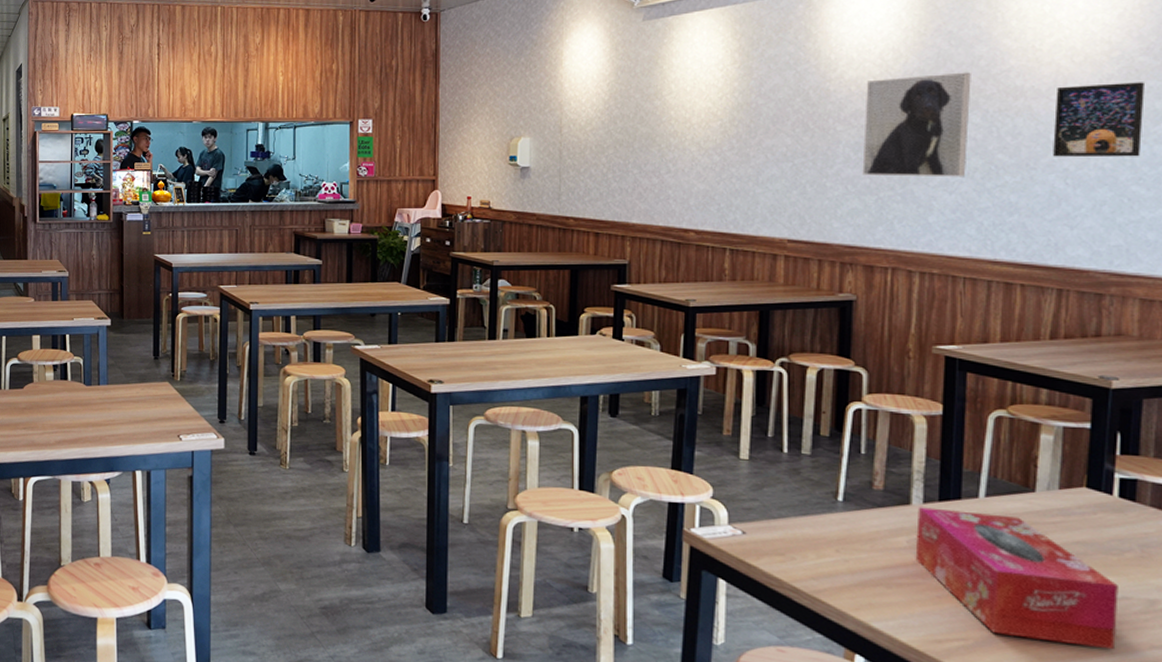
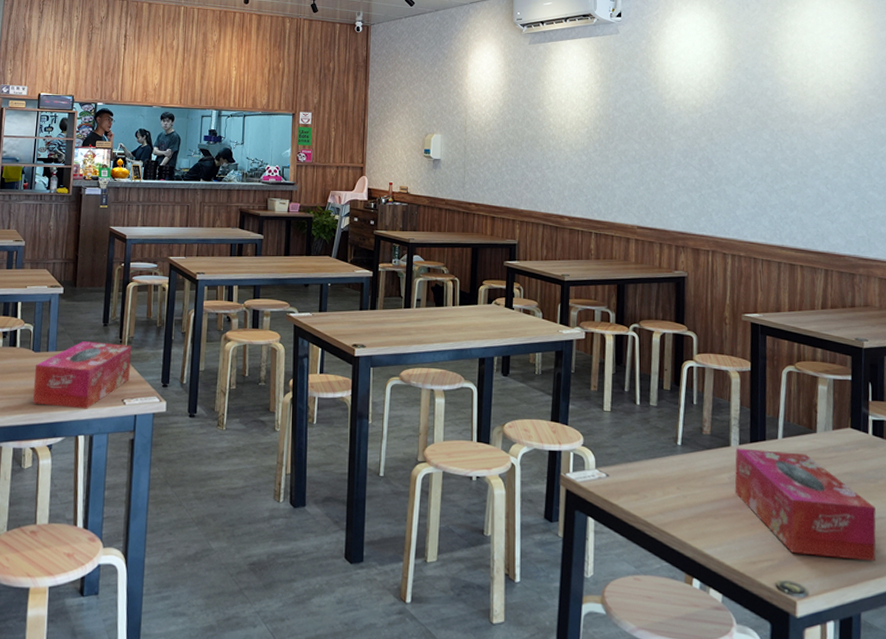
tissue box: none [87,375,184,444] -> present [32,341,131,409]
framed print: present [862,72,971,177] -> none [689,99,762,180]
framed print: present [1053,82,1145,158] -> none [817,114,874,170]

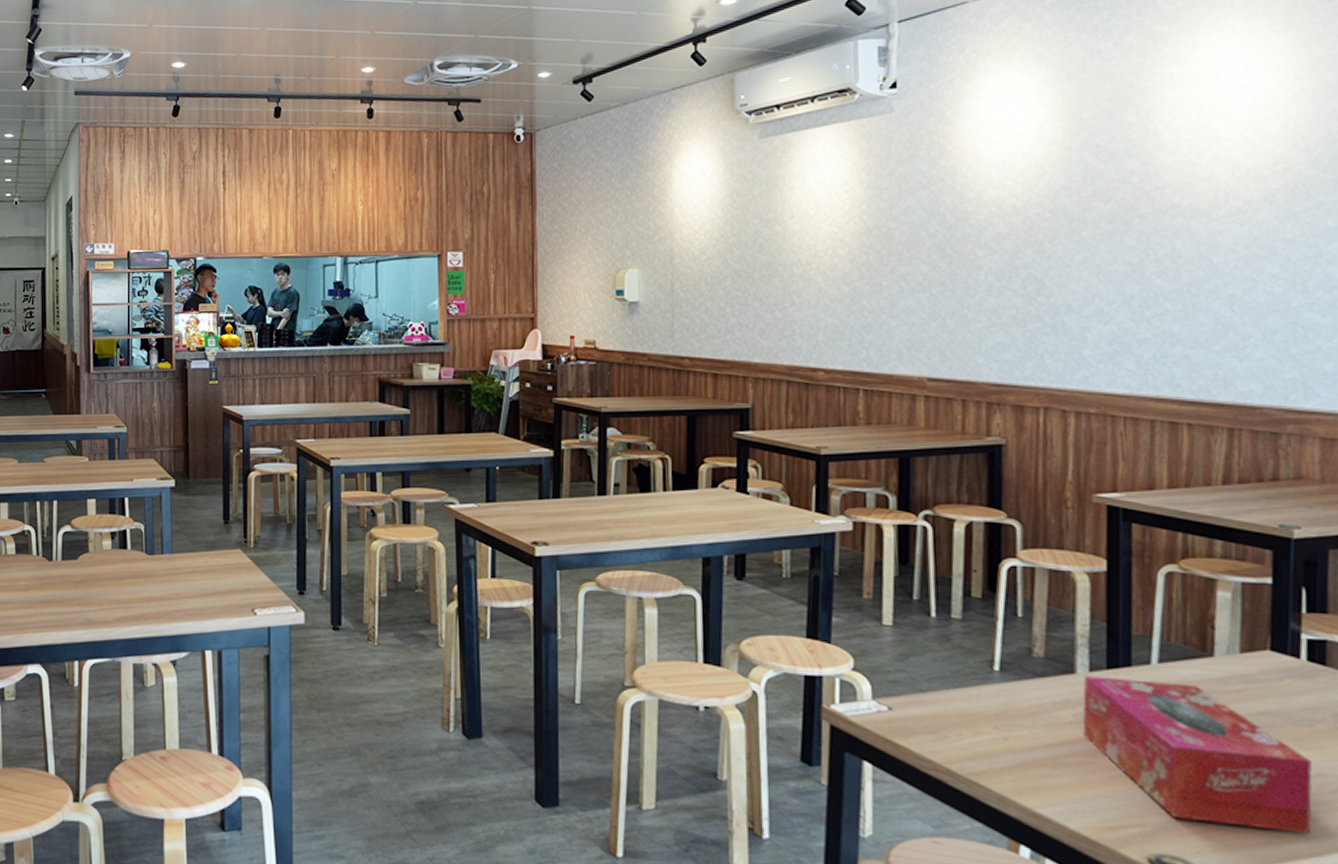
tissue box: present [32,341,131,409] -> none [150,542,259,620]

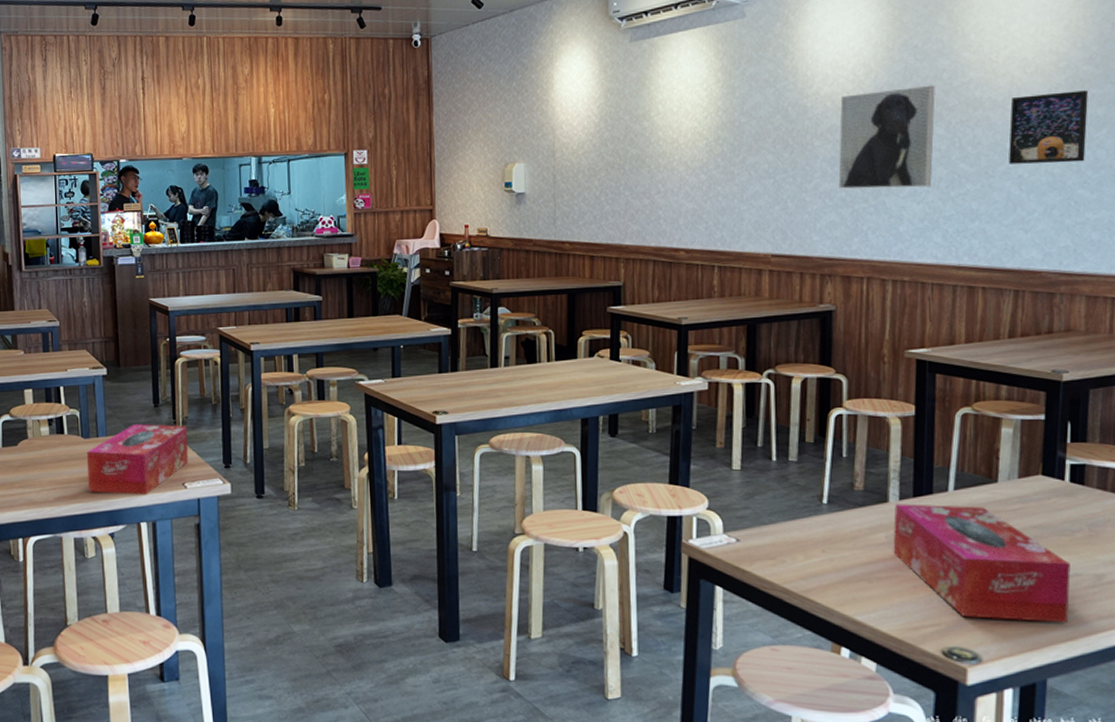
tissue box: none [150,542,259,620] -> present [87,424,188,495]
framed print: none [1007,189,1124,306] -> present [838,85,935,189]
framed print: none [1216,197,1315,281] -> present [1009,90,1088,164]

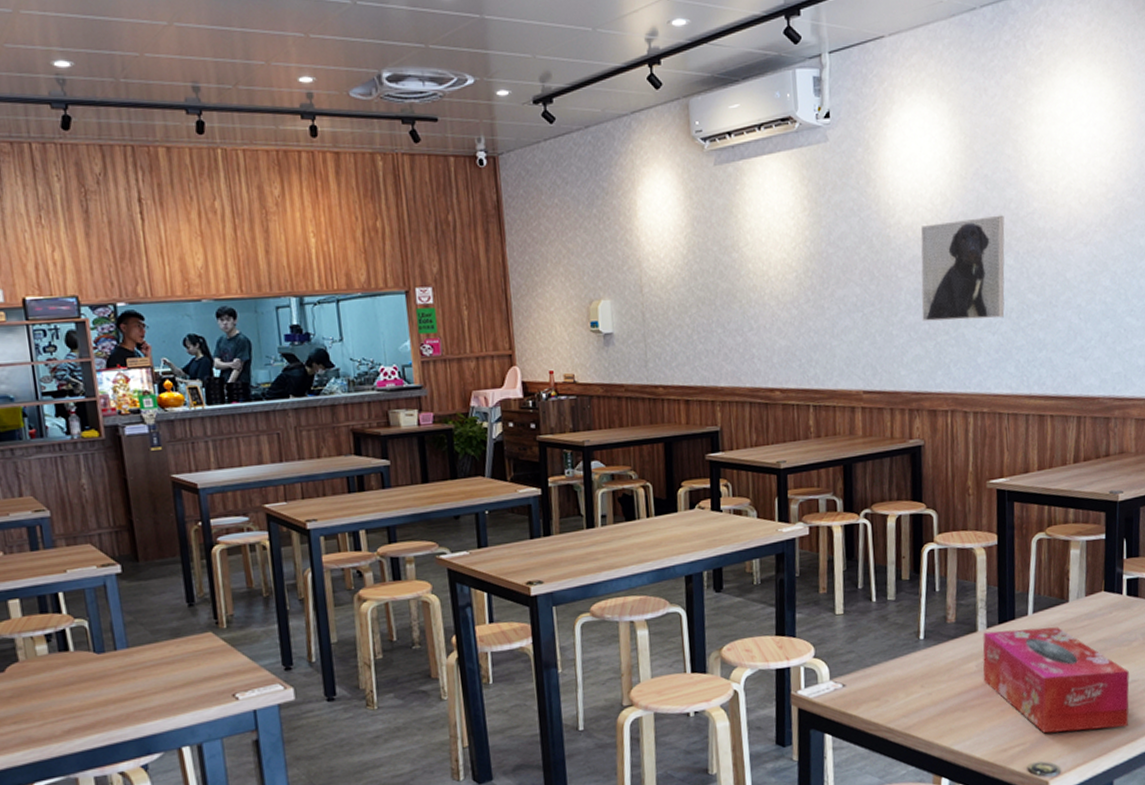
tissue box: present [87,424,188,495] -> none [103,625,238,719]
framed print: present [1009,90,1088,164] -> none [1068,221,1133,294]

